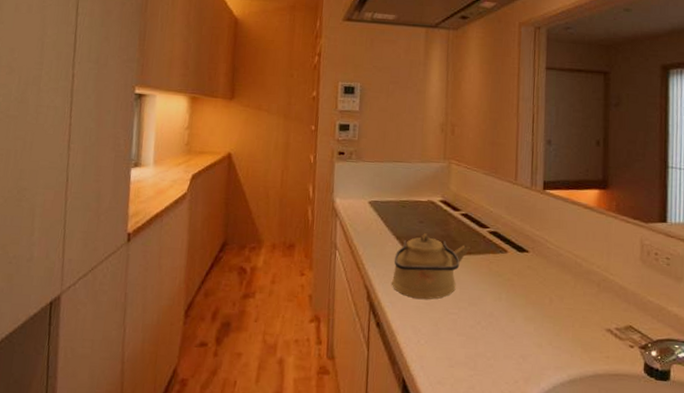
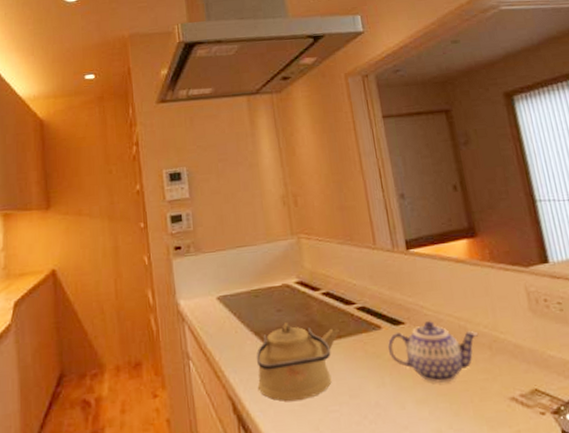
teapot: none [510,253,591,307] -> present [388,320,479,383]

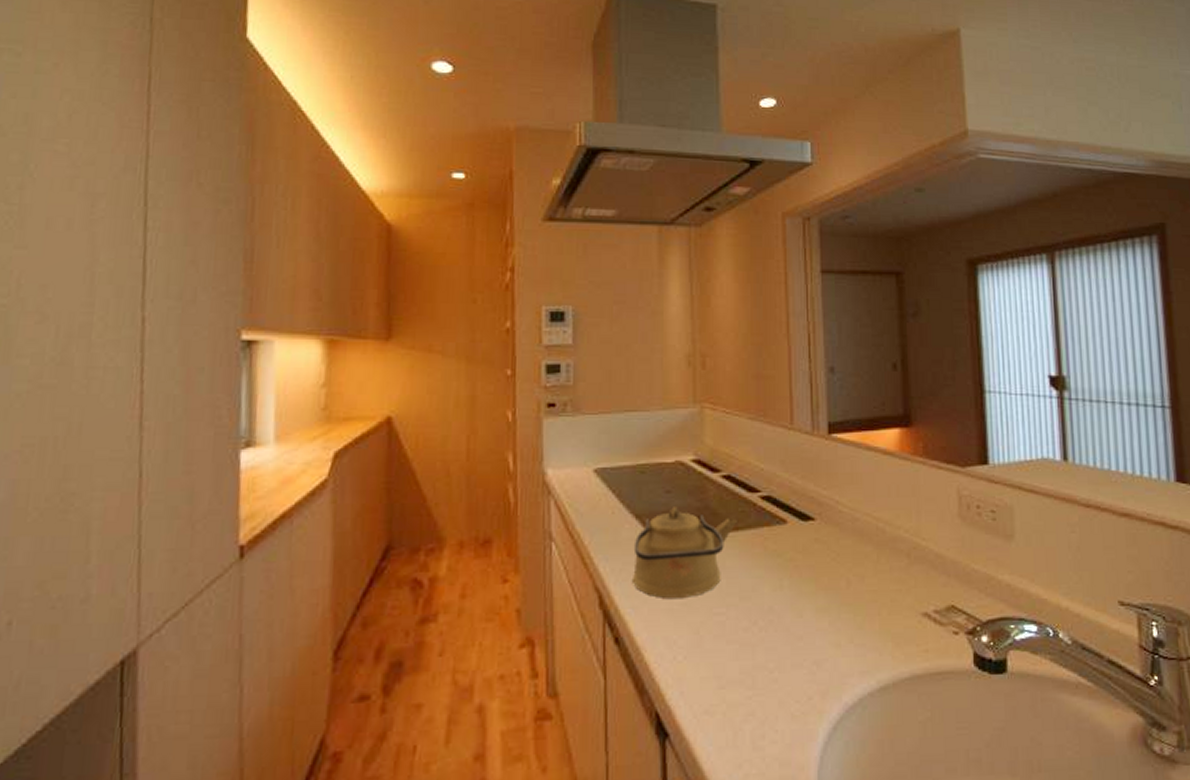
teapot: present [388,320,479,383] -> none [792,518,898,590]

